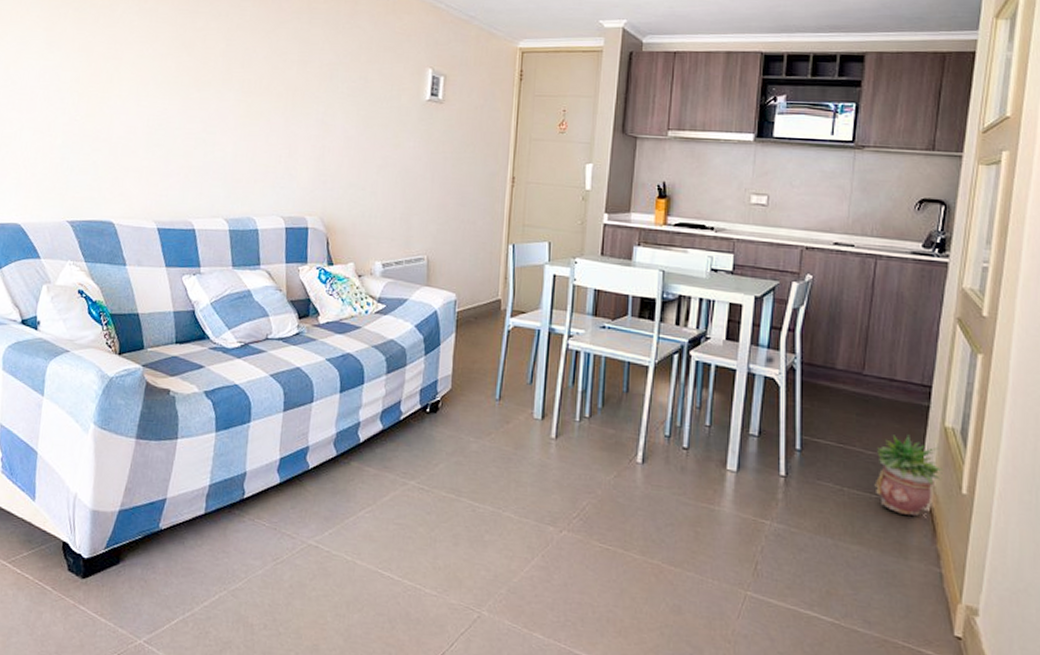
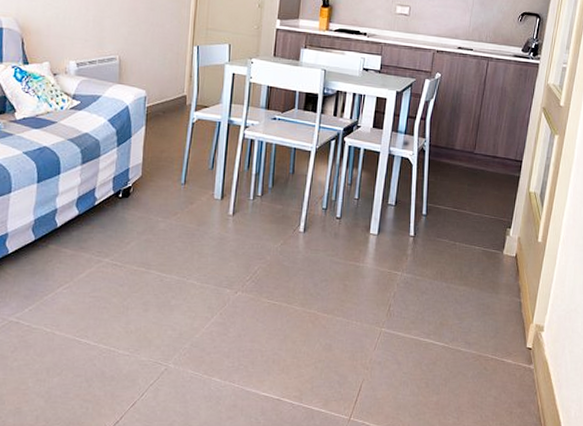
potted plant: present [874,434,944,516] -> none [478,199,527,260]

